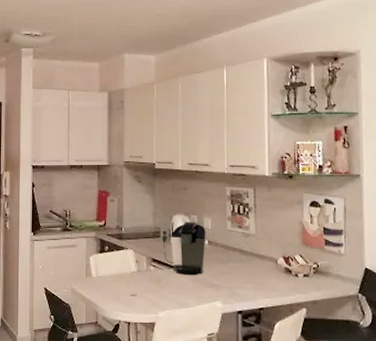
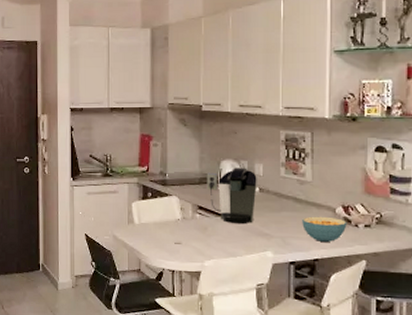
cereal bowl: none [248,267,288,292] -> present [302,216,347,243]

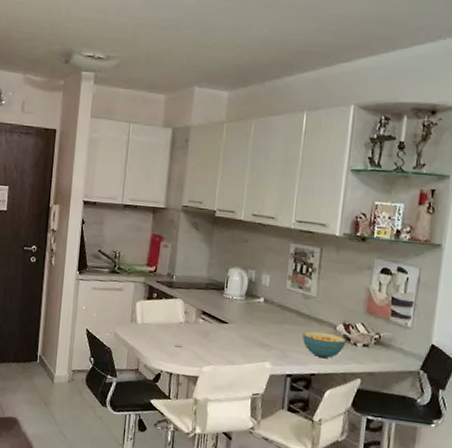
coffee maker: present [206,167,257,225] -> none [212,276,263,333]

